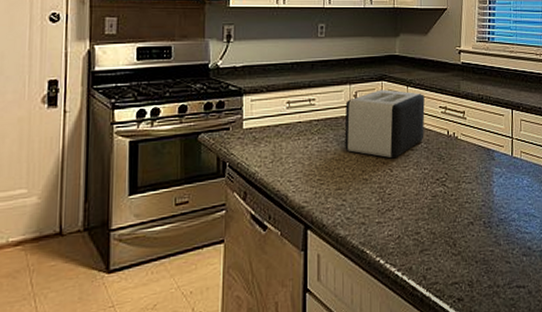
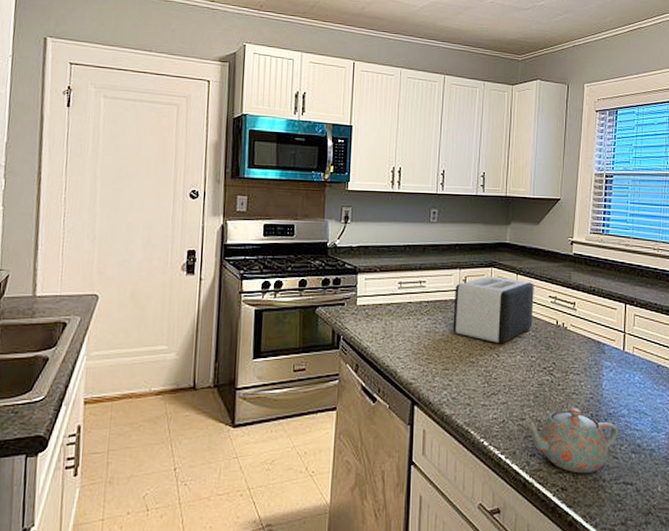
teapot: none [417,216,510,282] -> present [522,407,619,474]

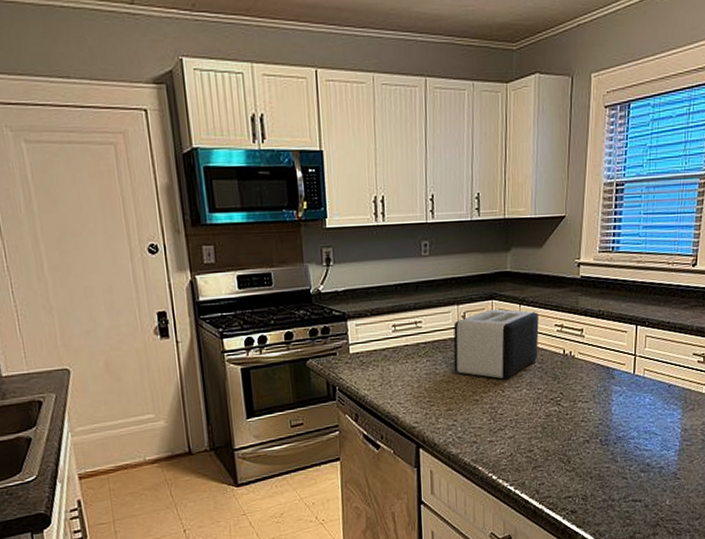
teapot: present [522,407,619,474] -> none [530,435,628,496]

